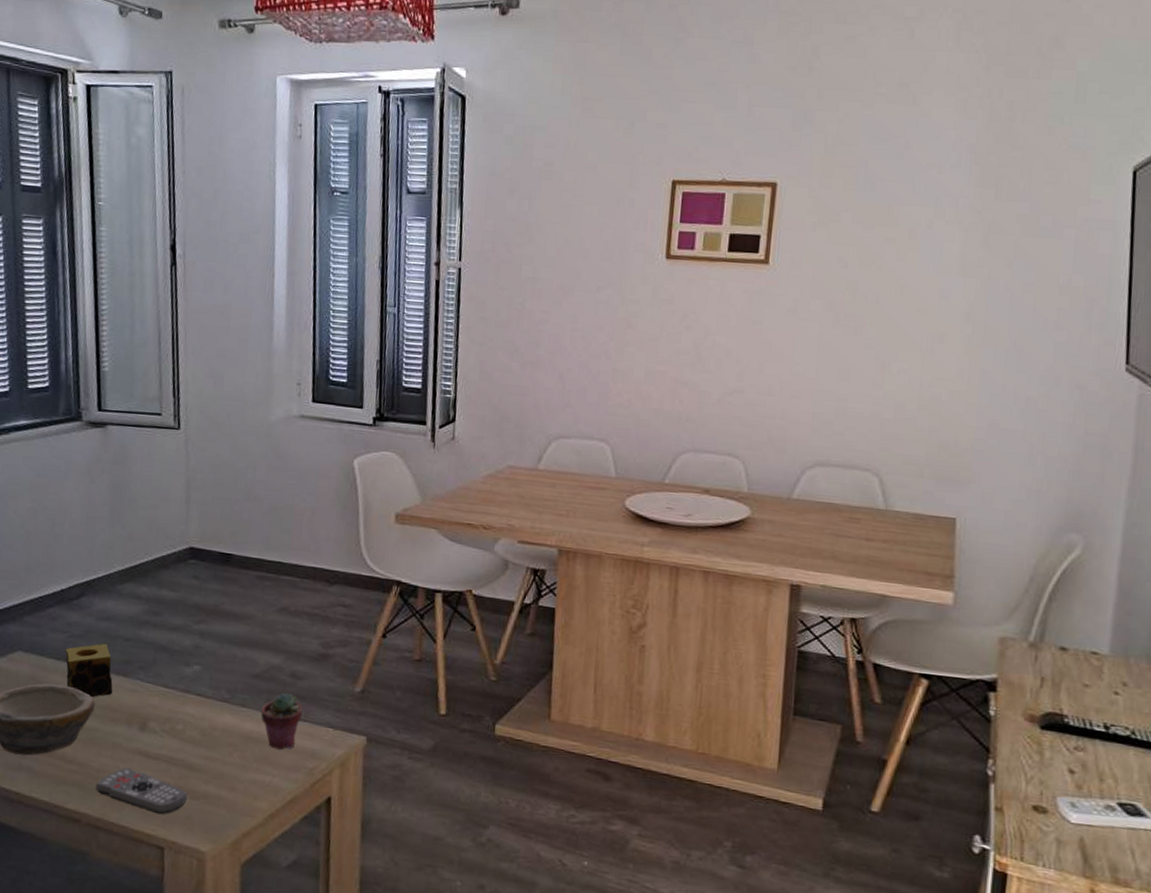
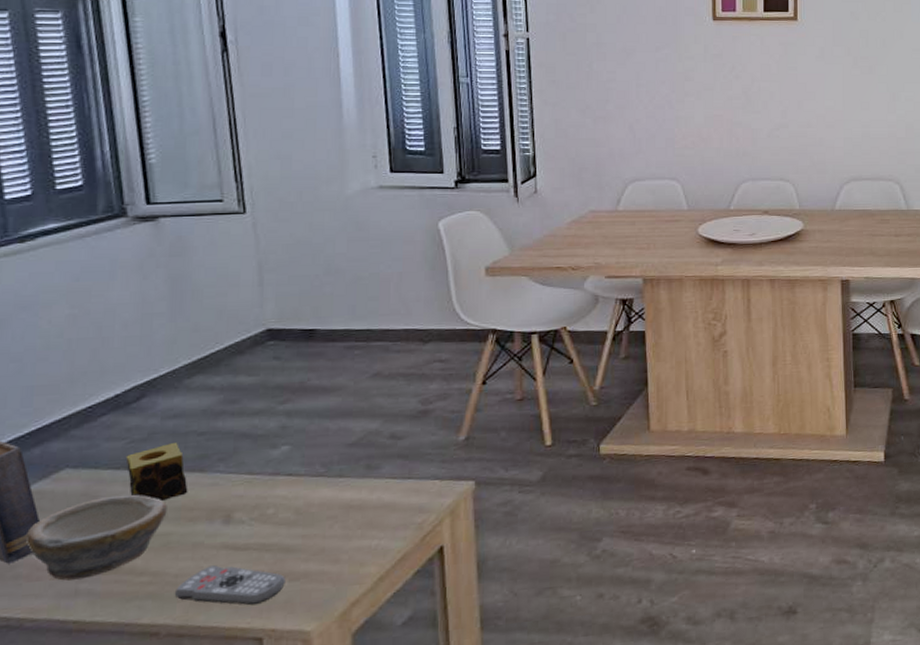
potted succulent: present [261,692,303,750] -> none [361,454,406,512]

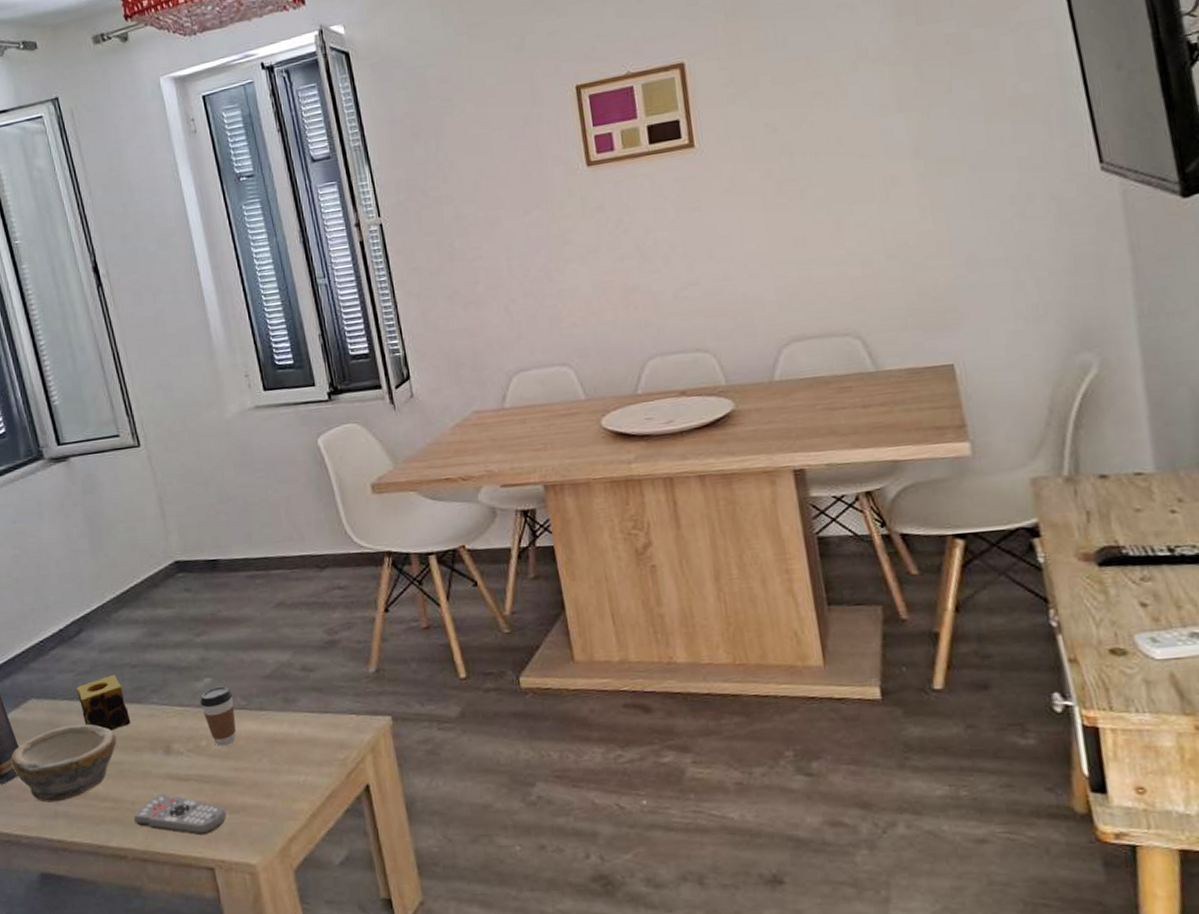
coffee cup: none [273,454,312,514] -> present [200,686,237,746]

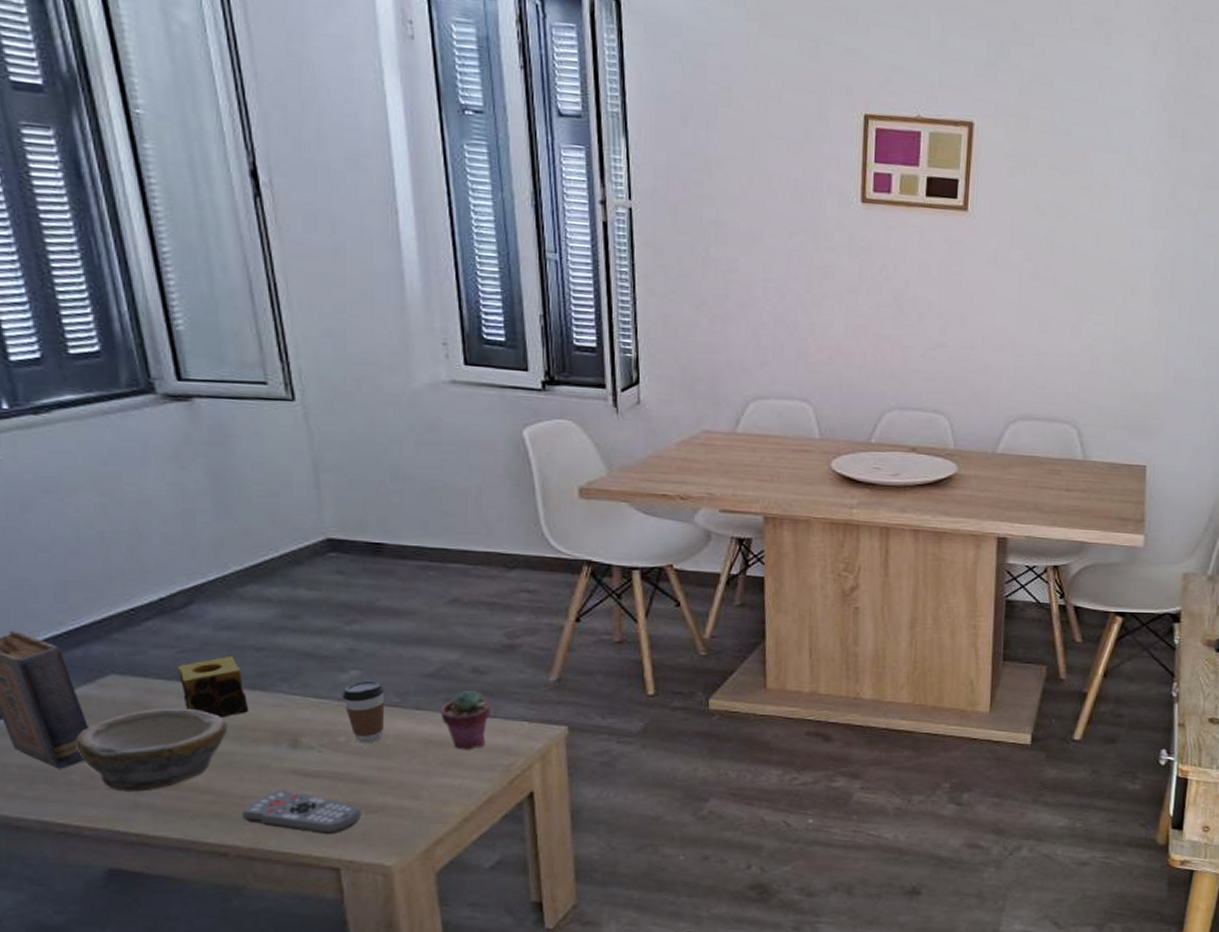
potted succulent: none [280,687,322,747] -> present [440,689,490,750]

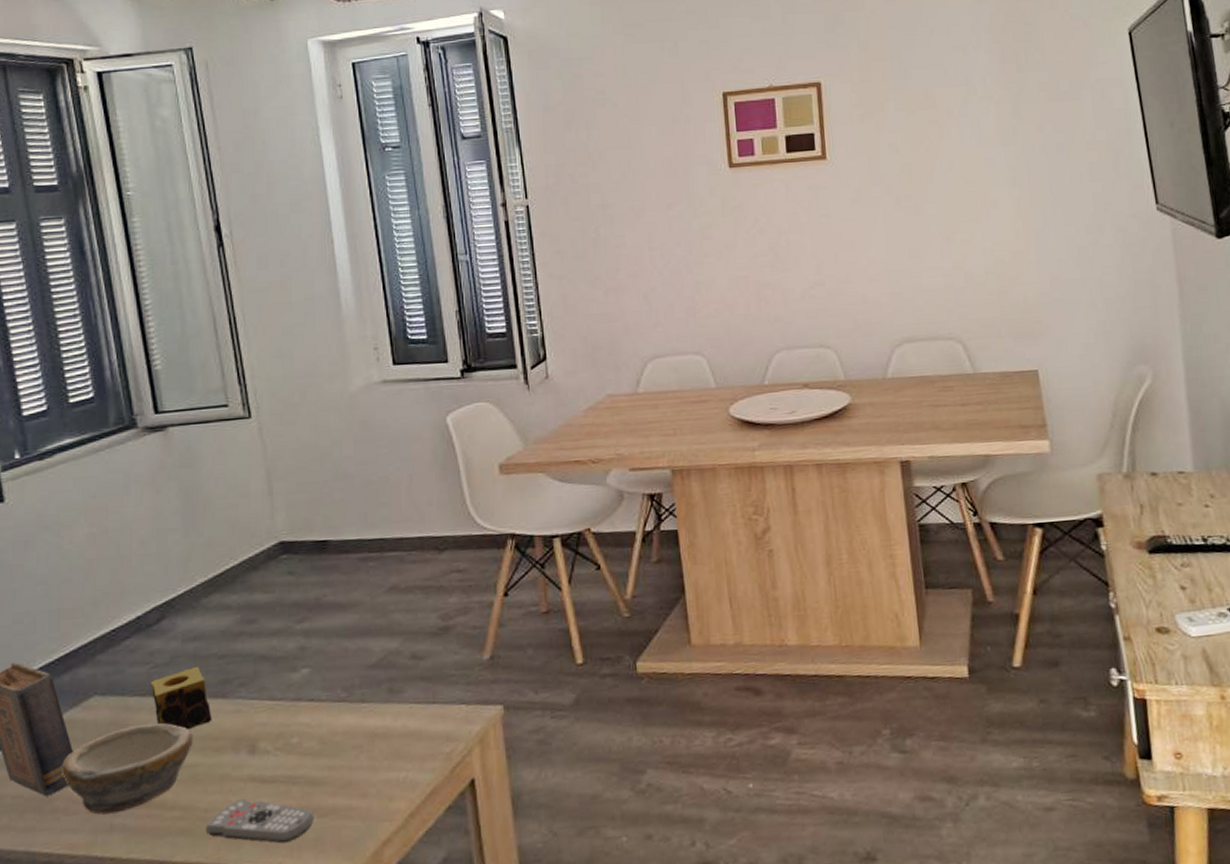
coffee cup: present [342,680,385,744] -> none [294,677,333,743]
potted succulent: present [440,689,490,750] -> none [384,676,430,741]

